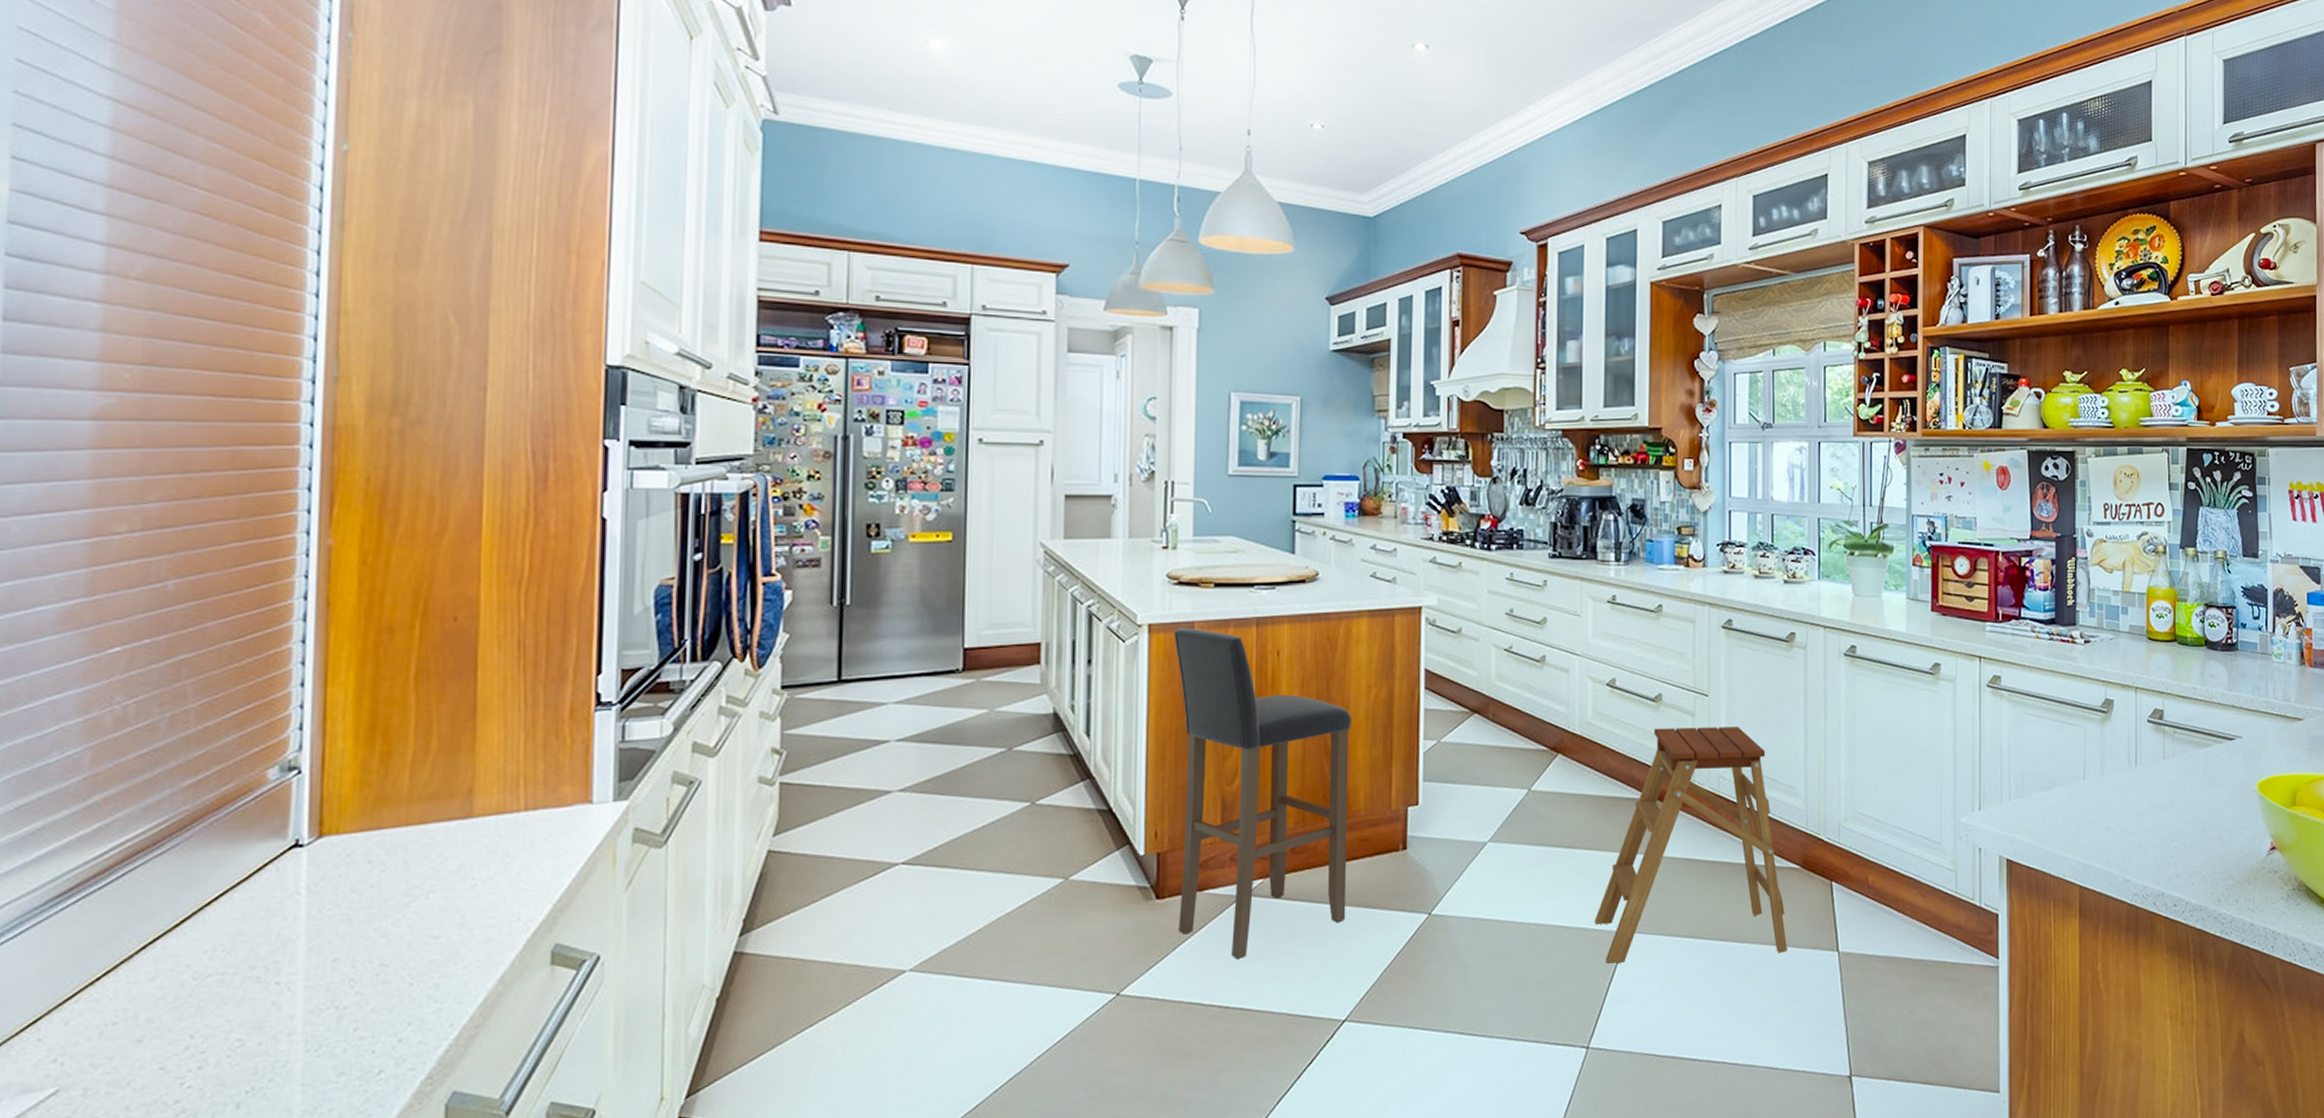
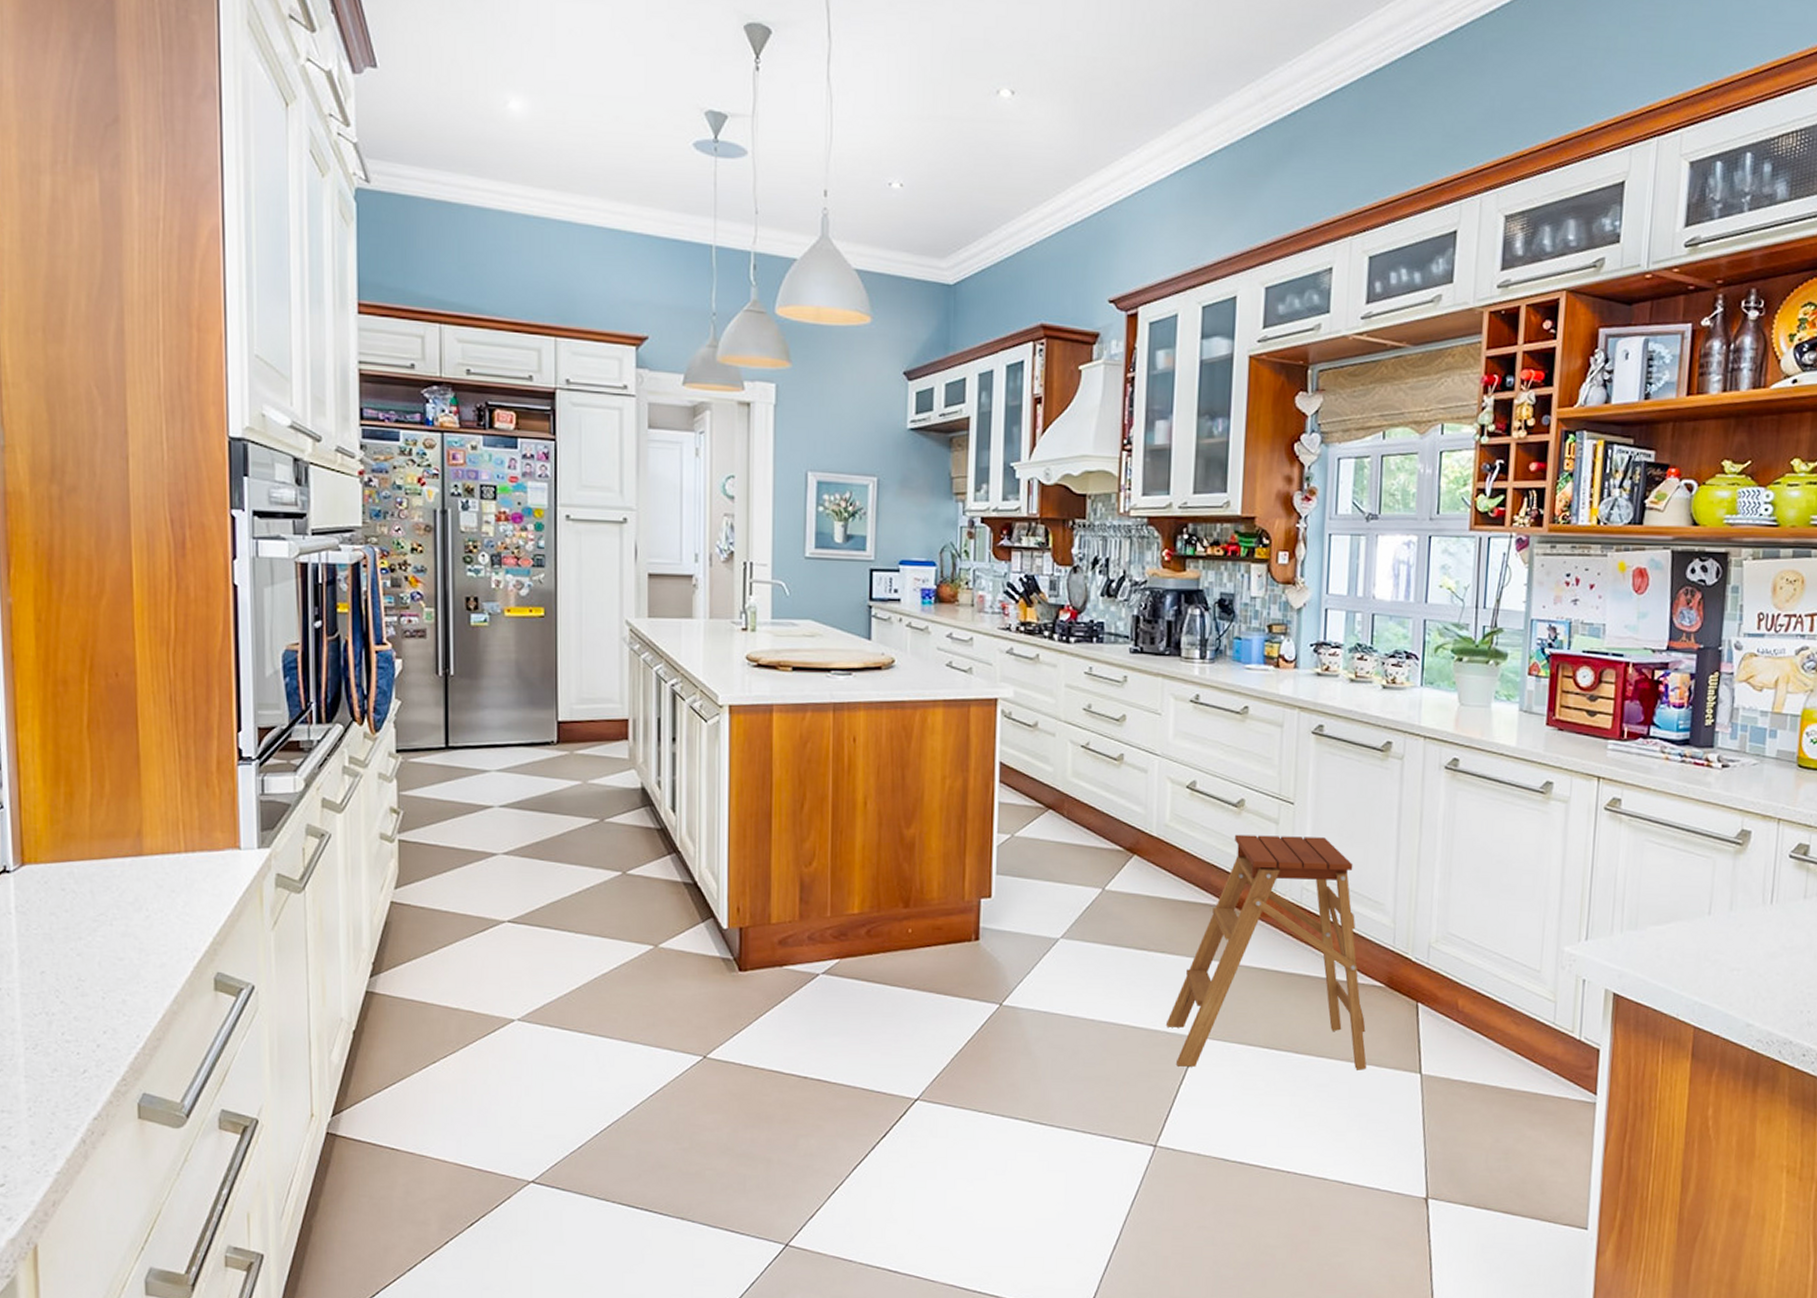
bar stool: present [1174,628,1351,958] -> none [754,710,926,1033]

